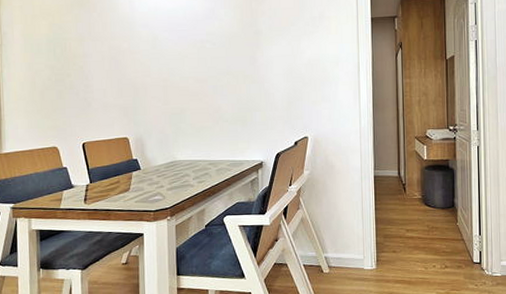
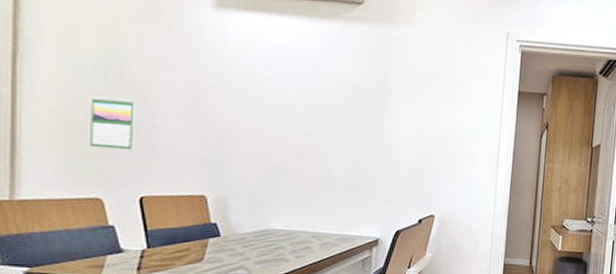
calendar: none [46,68,76,108] -> present [90,96,135,150]

